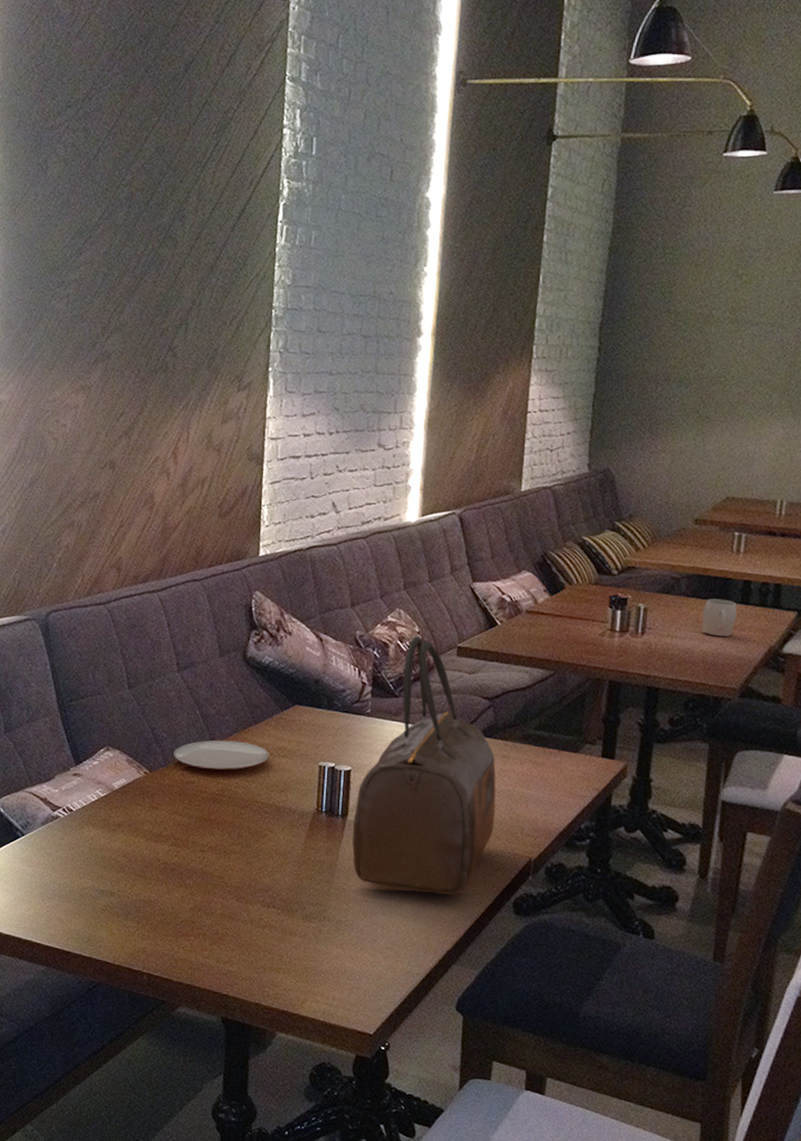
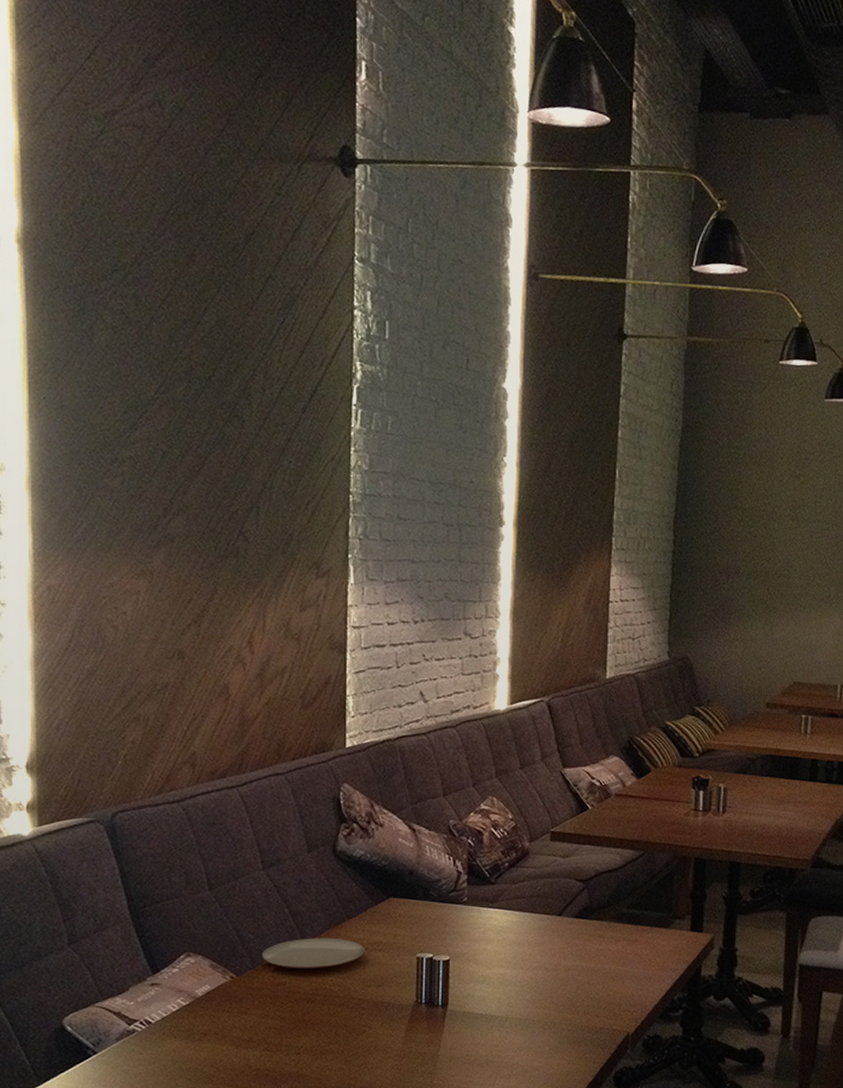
handbag: present [352,636,496,895] -> none [453,823,594,1075]
mug: present [701,598,737,637] -> none [775,777,806,812]

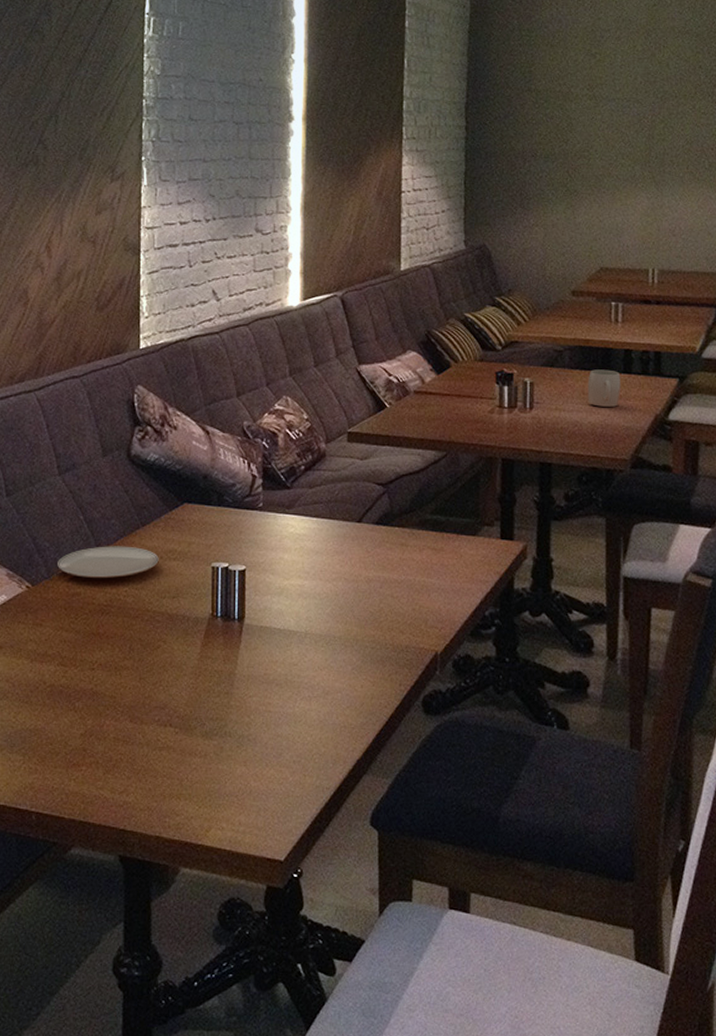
mug: none [775,777,806,812] -> present [587,369,620,407]

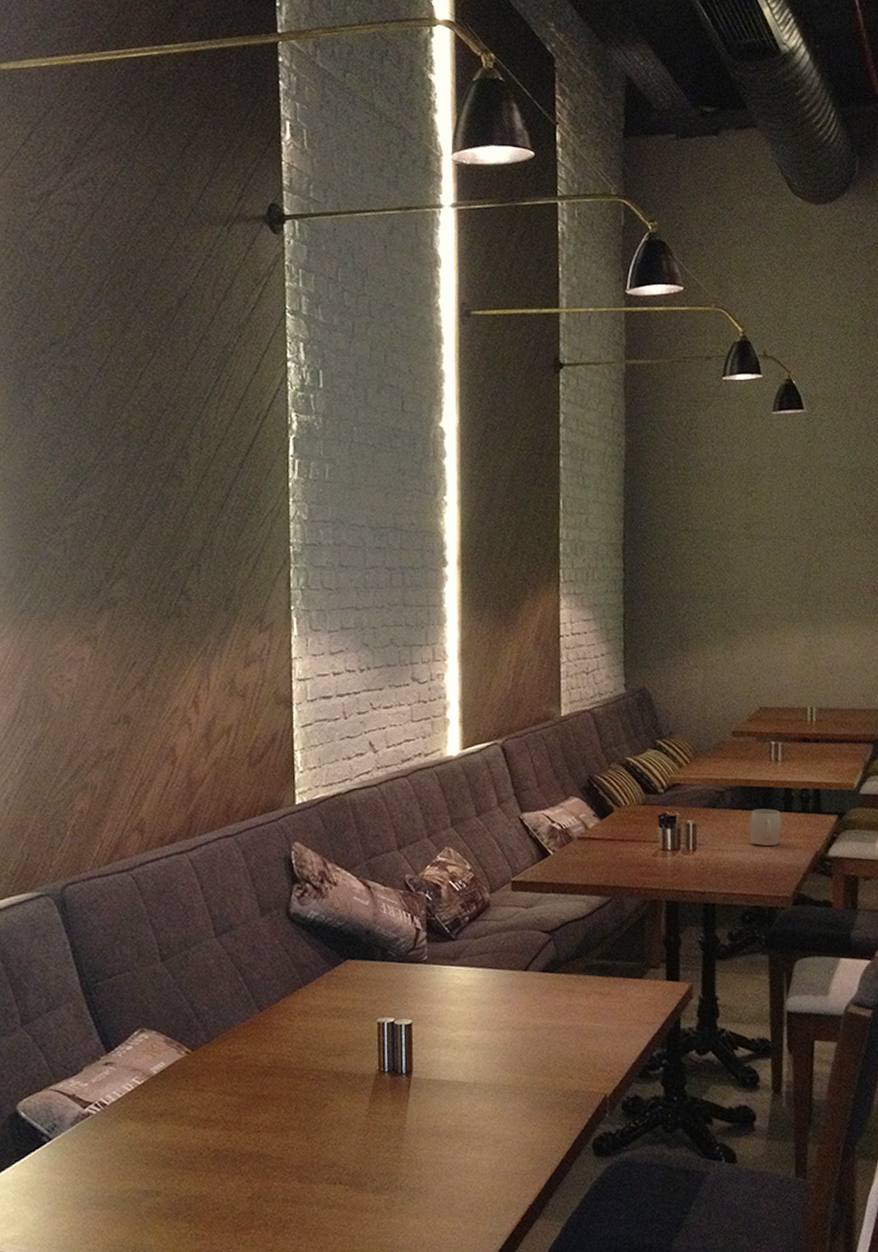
plate: present [57,546,159,579] -> none [217,1006,323,1041]

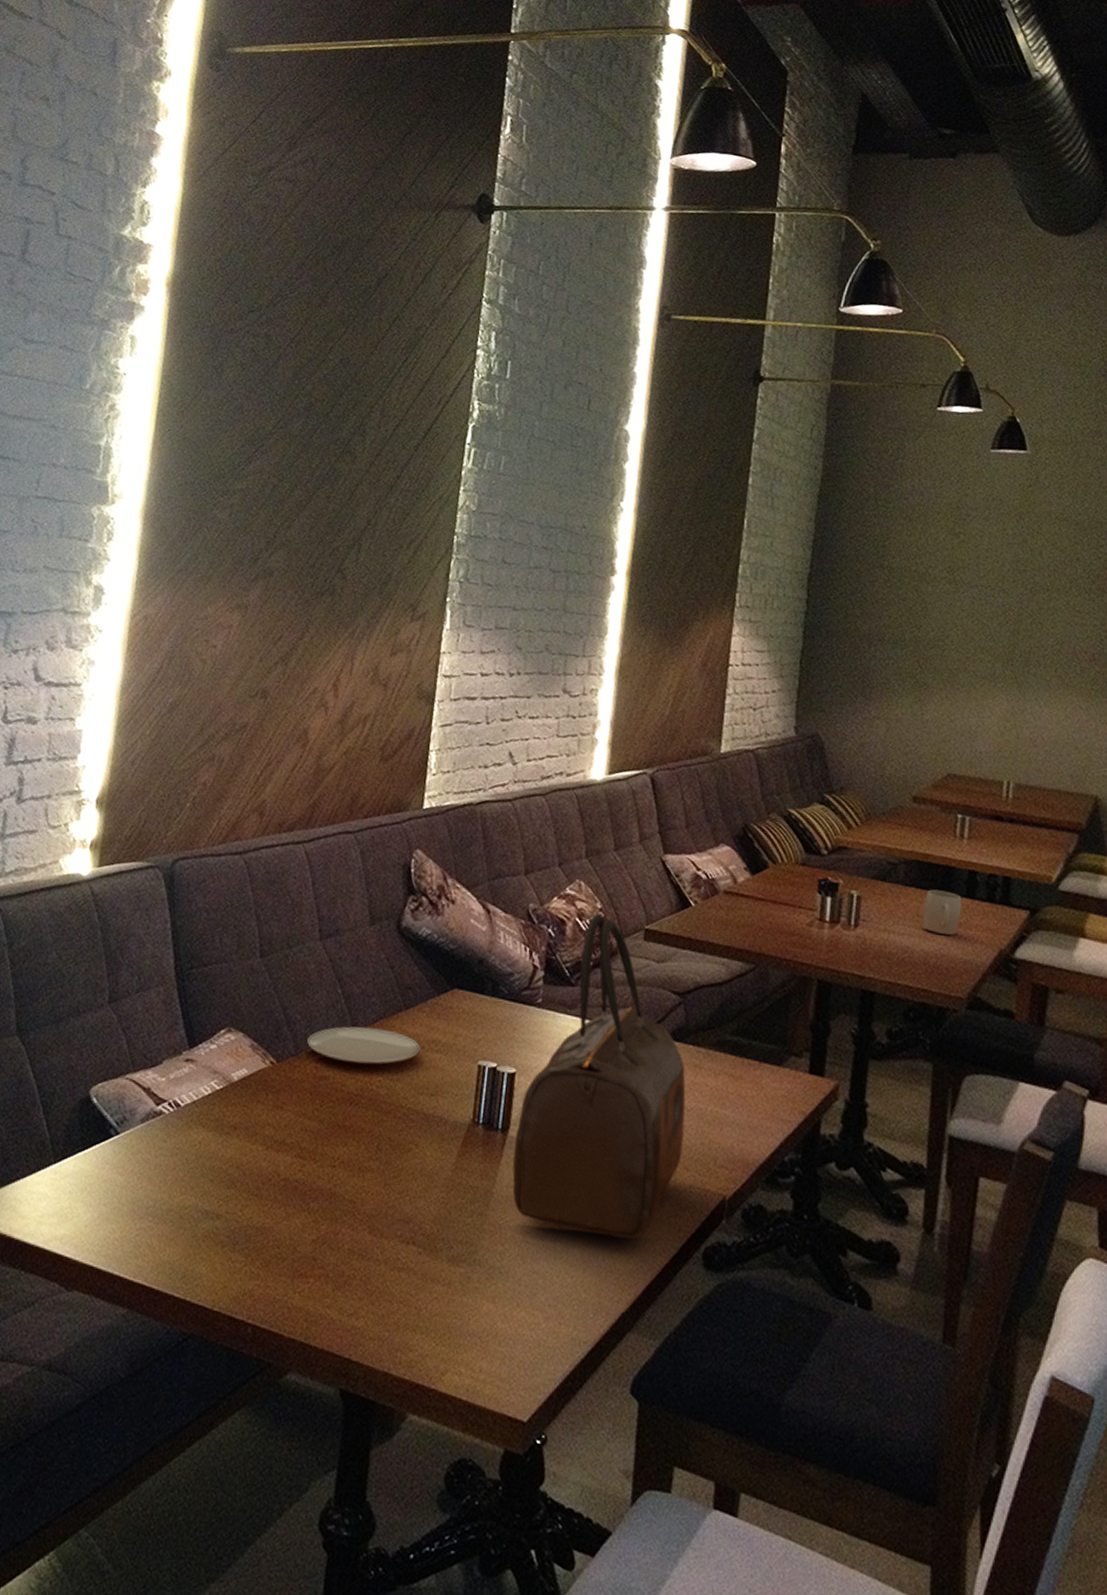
plate: none [217,1006,323,1041] -> present [307,1026,420,1065]
handbag: none [418,874,566,1145] -> present [512,914,686,1239]

